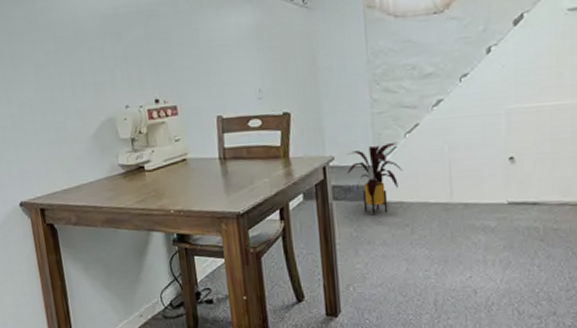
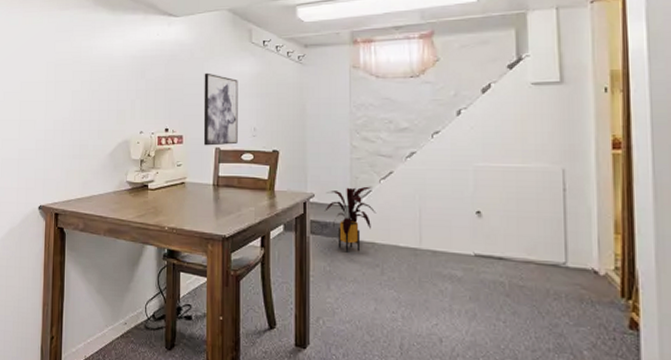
wall art: none [192,28,242,115] -> present [203,72,238,146]

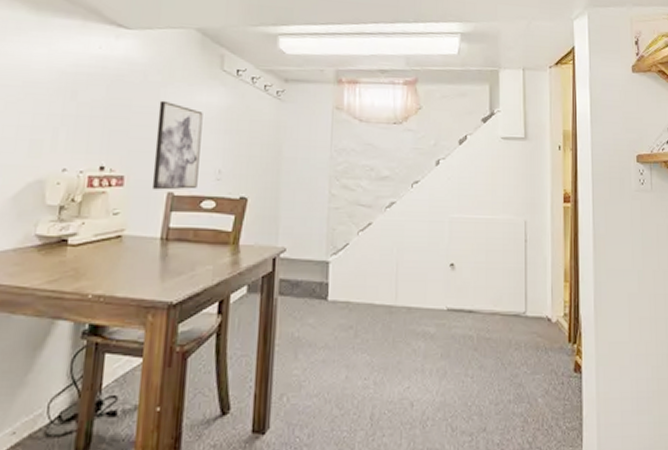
house plant: present [325,186,377,253] -> none [296,239,353,315]

